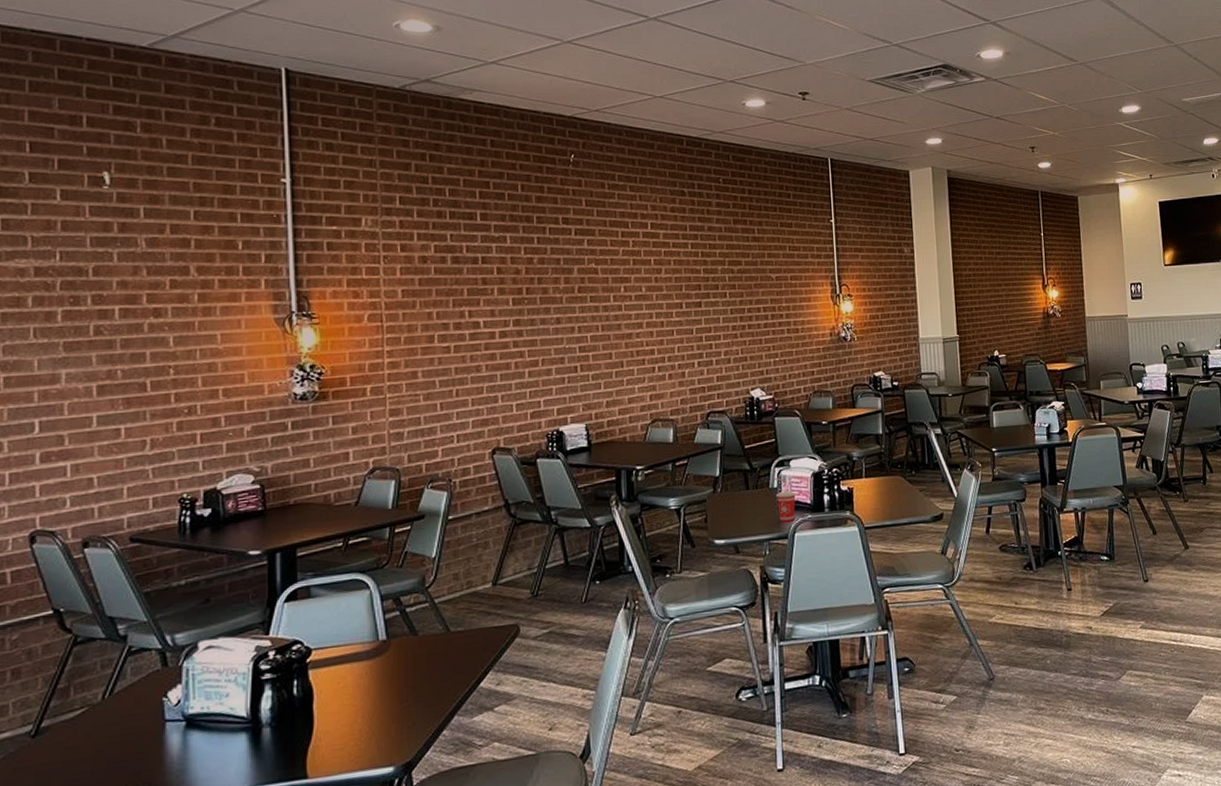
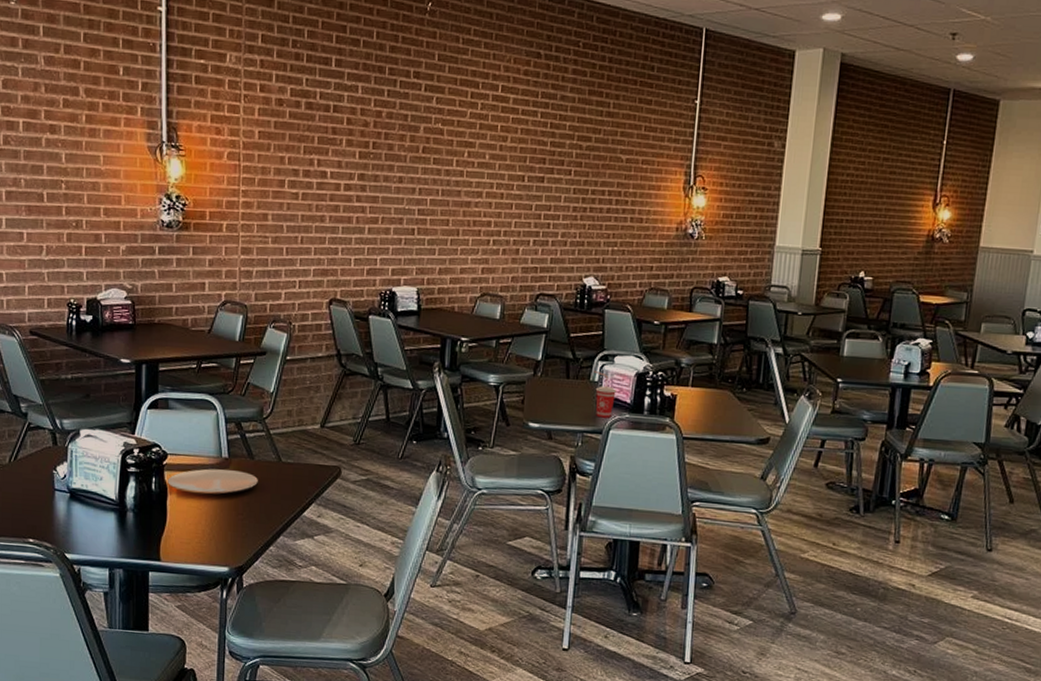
plate: none [313,651,424,690] -> present [167,468,258,495]

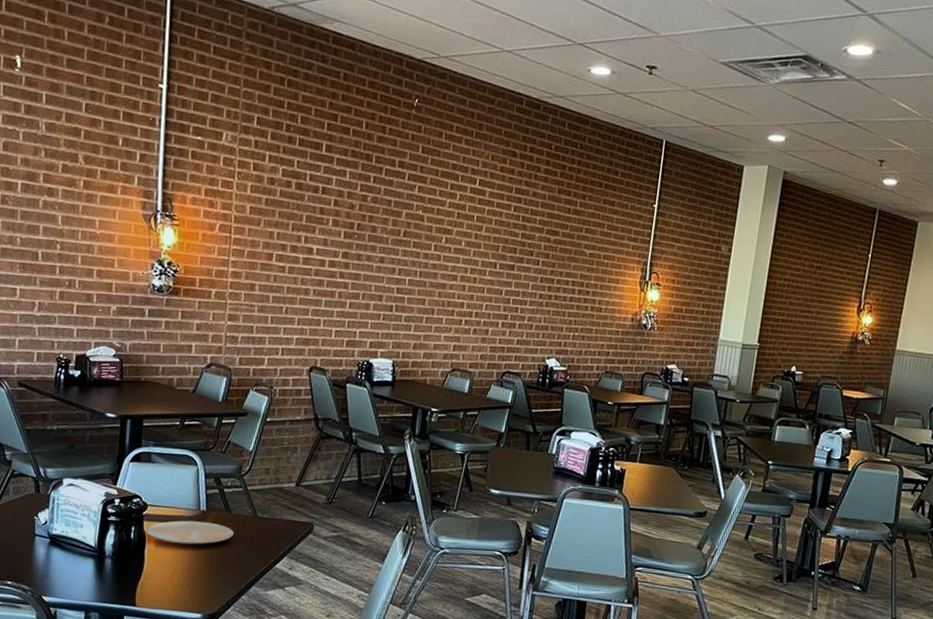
beverage cup: present [594,370,616,418] -> none [551,444,571,488]

